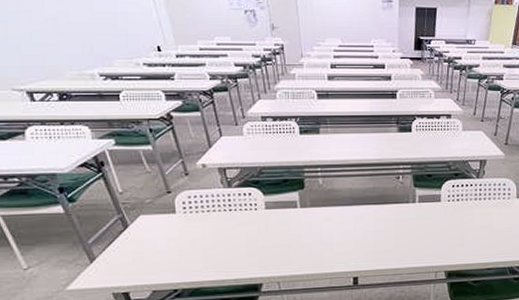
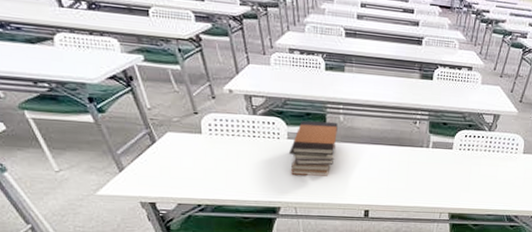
book stack: none [267,187,317,247] -> present [288,120,338,176]

